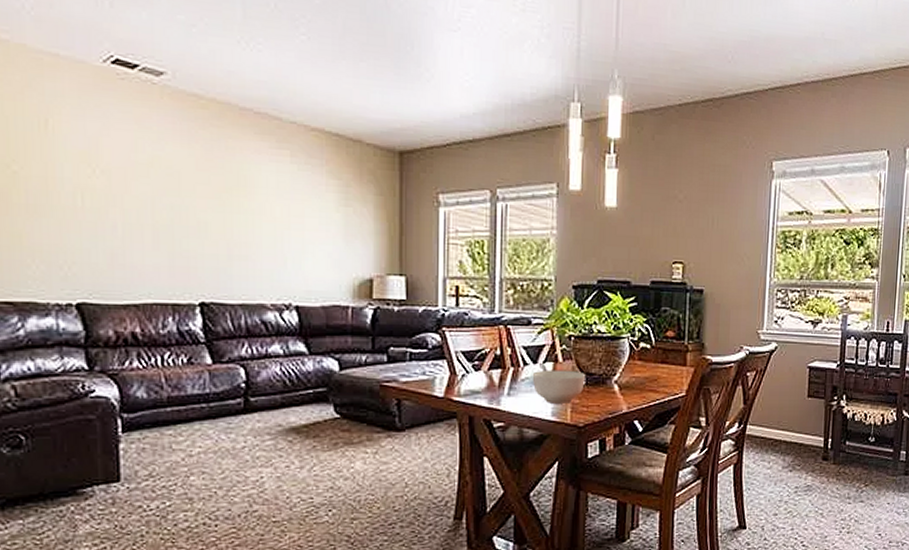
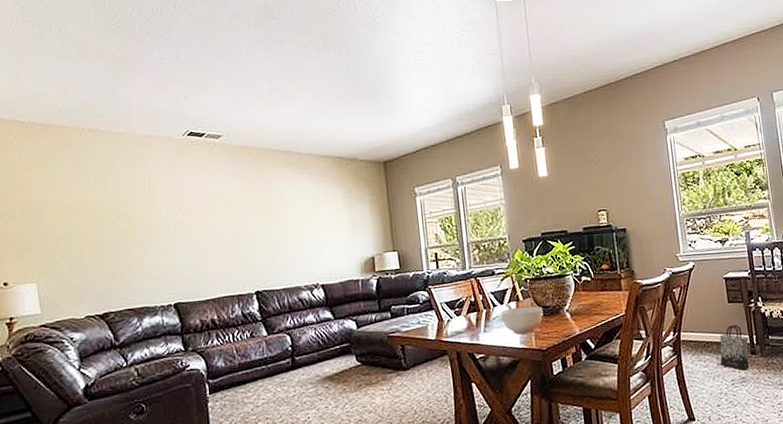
shopping bag: none [786,424,823,478] -> present [719,325,750,371]

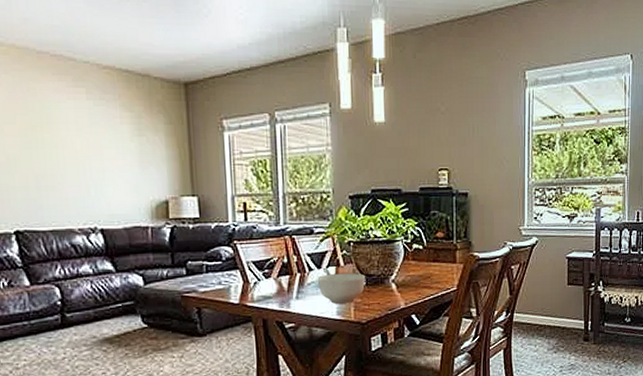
shopping bag: present [719,325,750,371] -> none [551,309,583,358]

